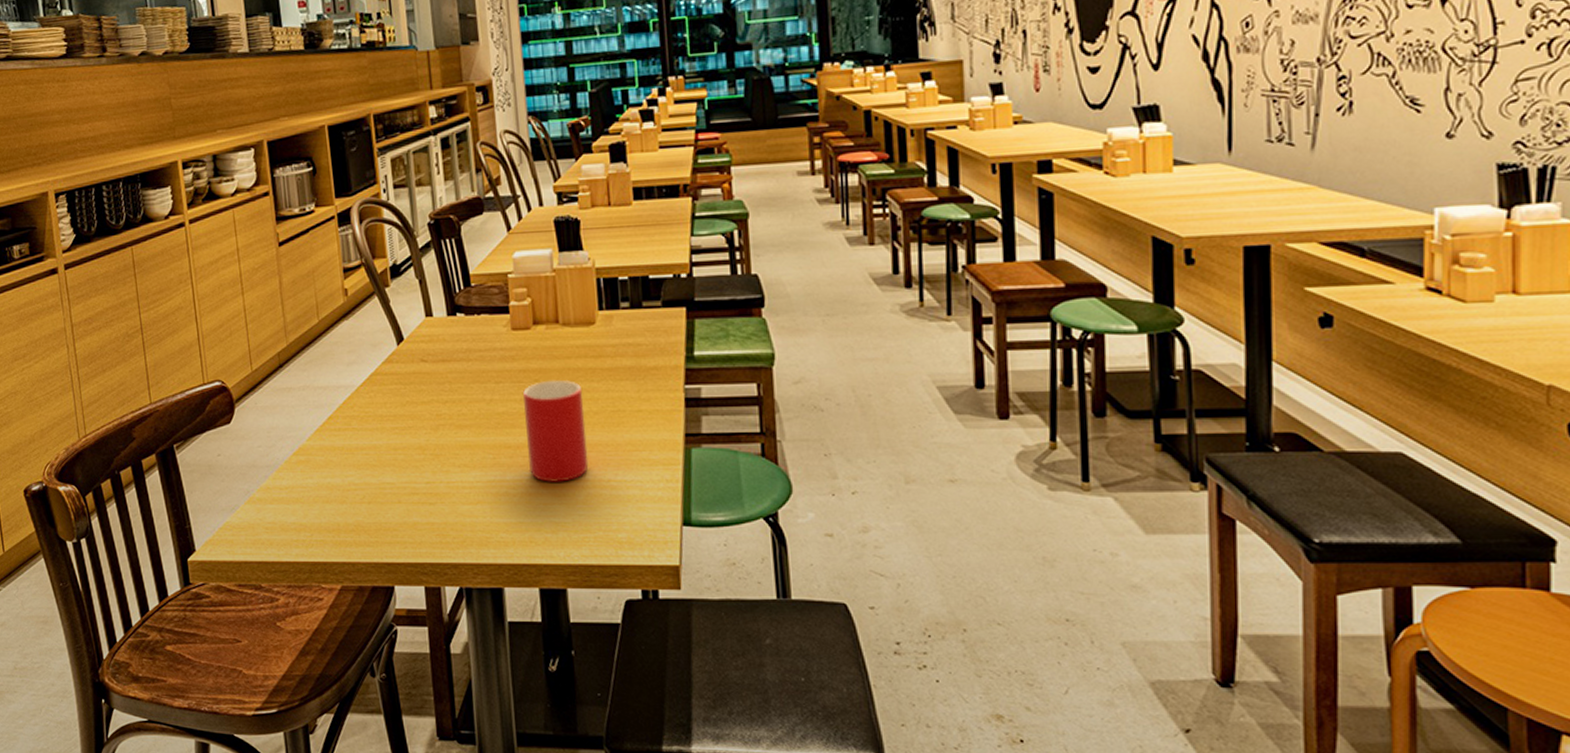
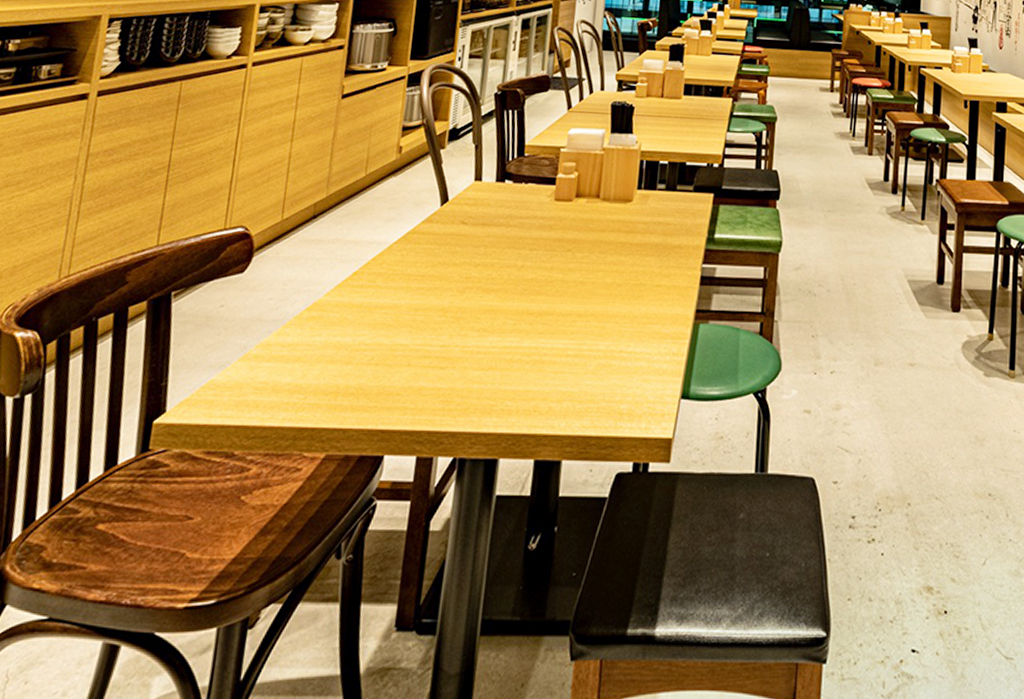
cup: present [523,379,589,482] -> none [547,251,611,351]

